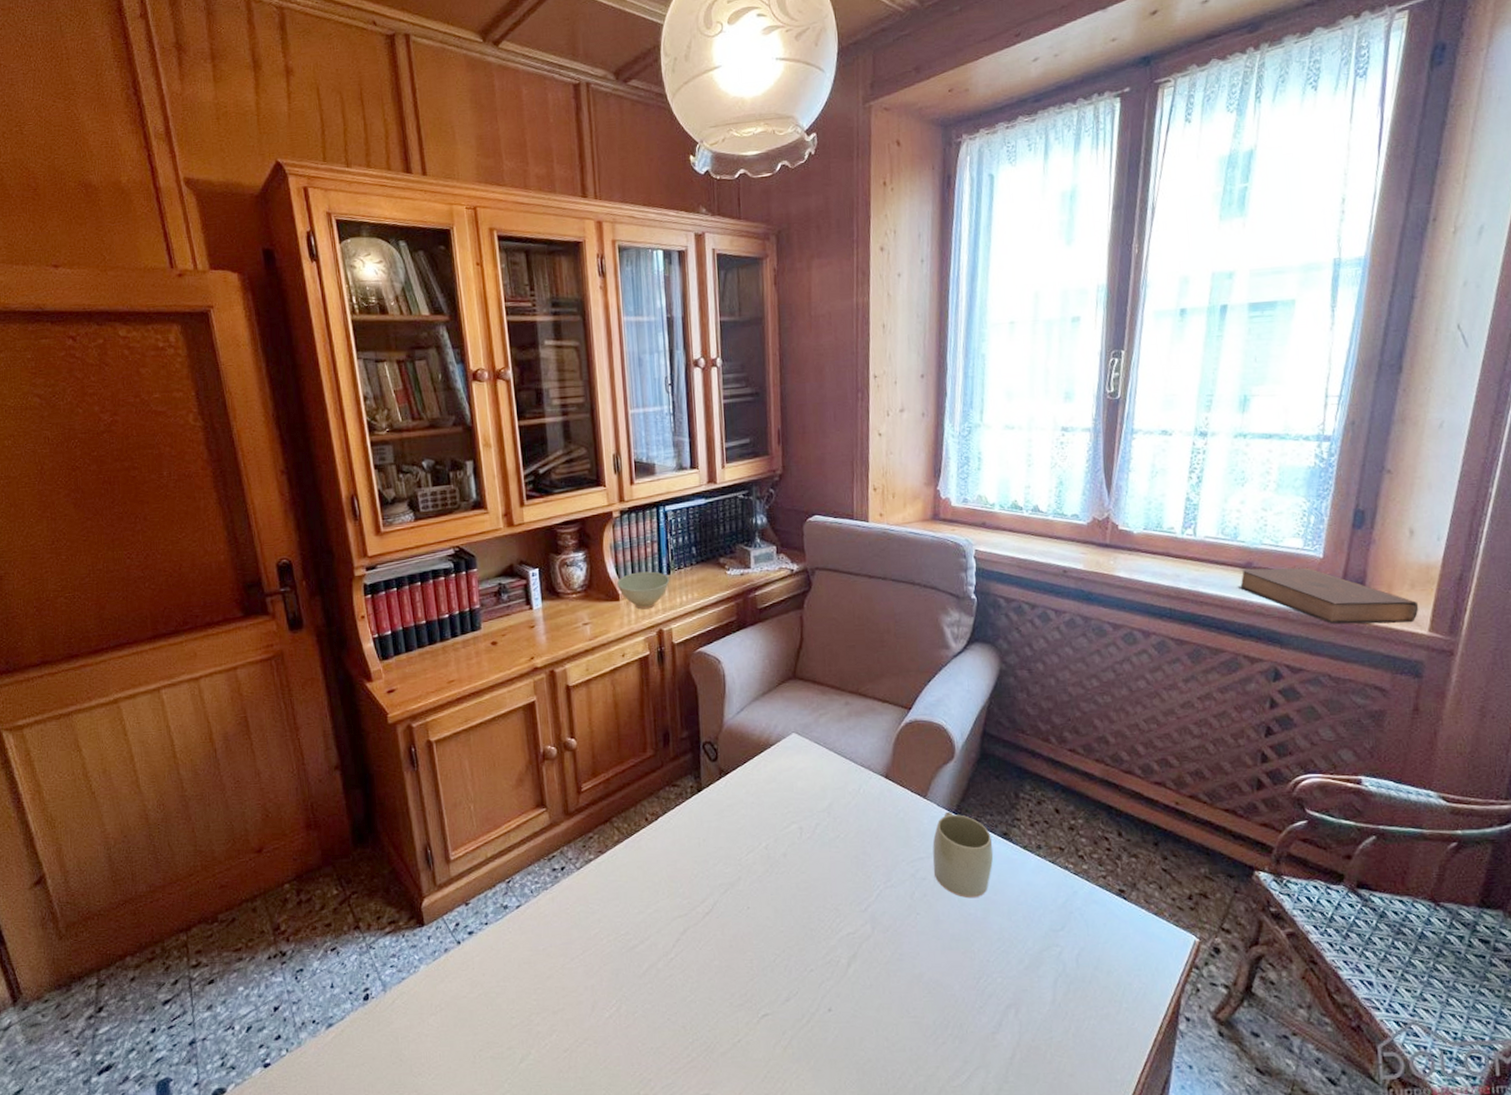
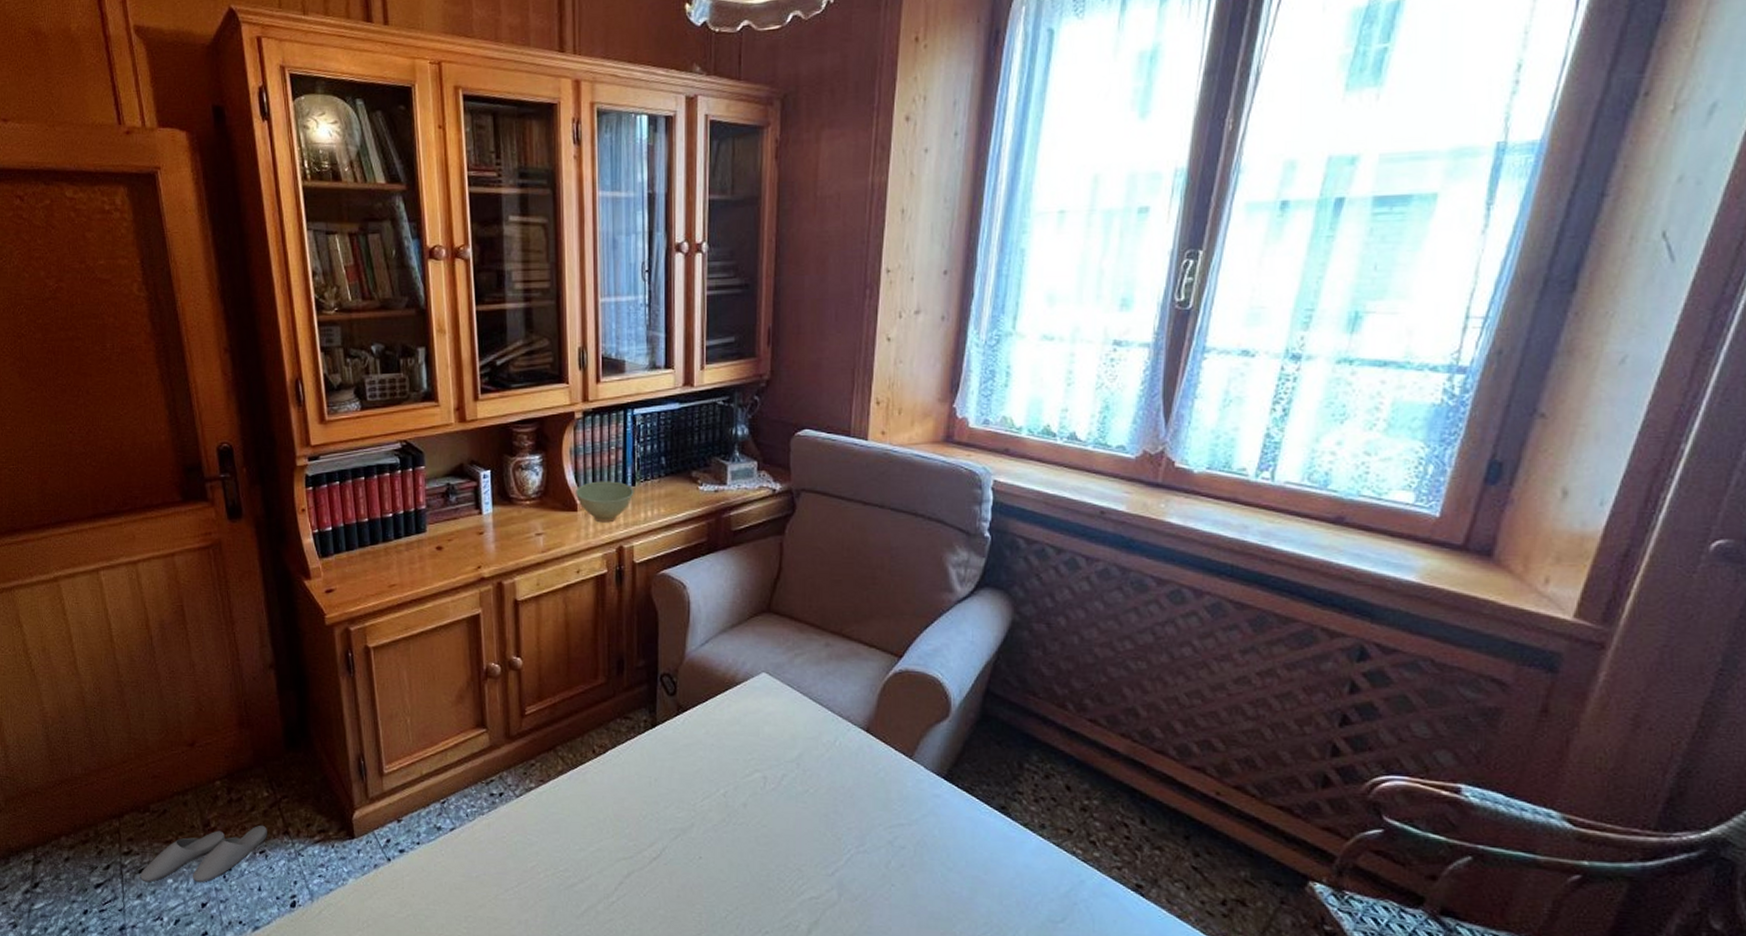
slippers: none [210,922,338,993] -> present [140,825,267,883]
mug: present [932,811,994,898] -> none [914,775,987,874]
book: present [1237,567,1419,624] -> none [1322,524,1564,605]

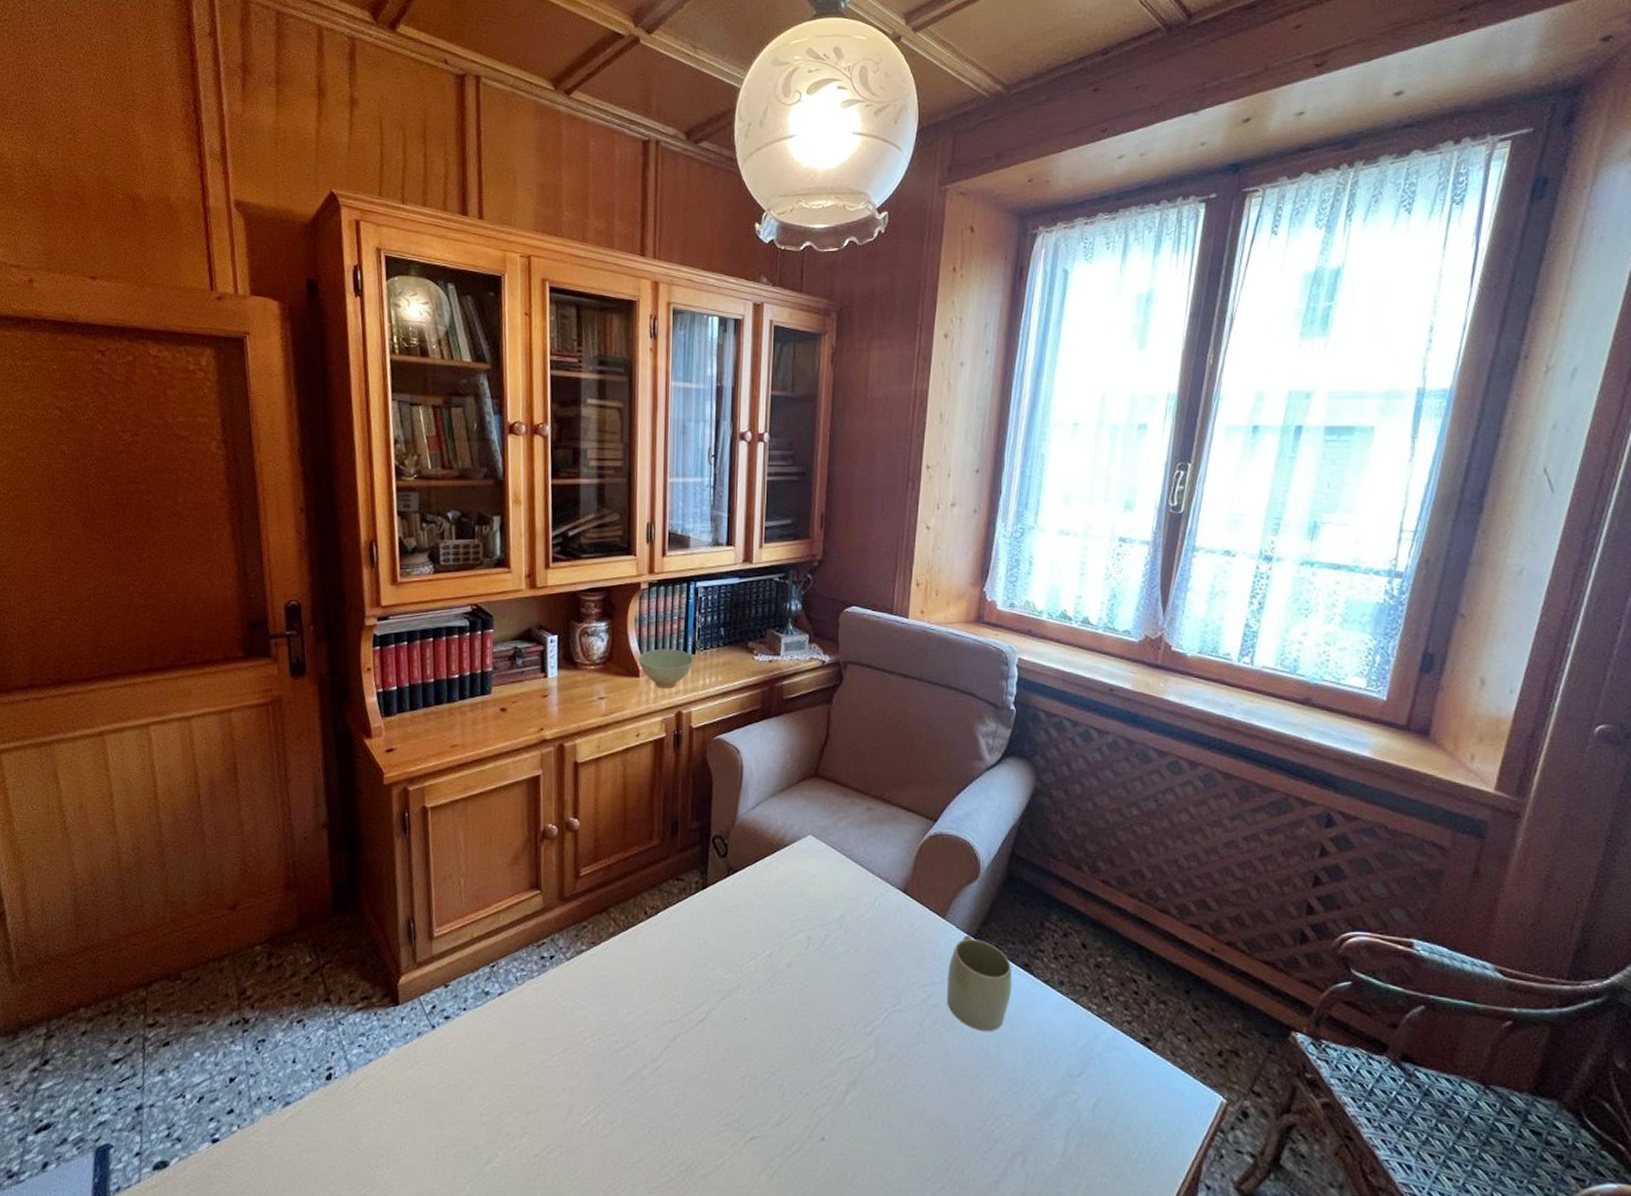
slippers: present [140,825,267,883] -> none [164,992,307,1057]
mug: none [914,775,987,874] -> present [946,935,1012,1031]

